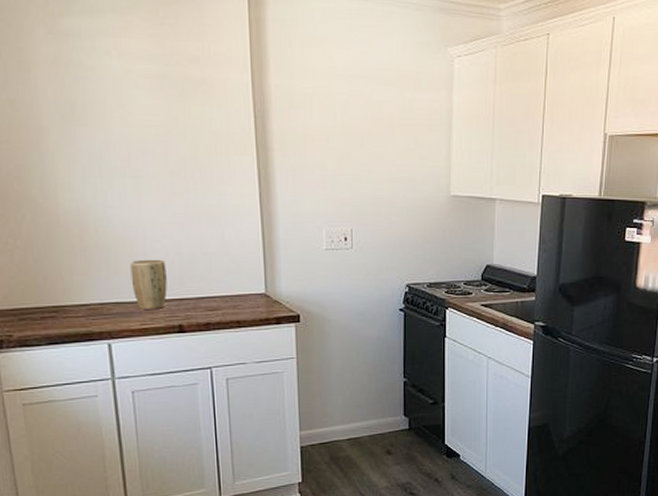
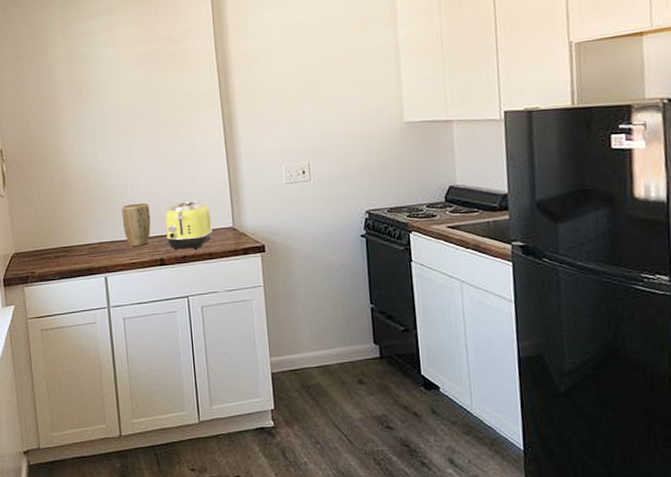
toaster: none [185,260,242,316] -> present [165,200,213,250]

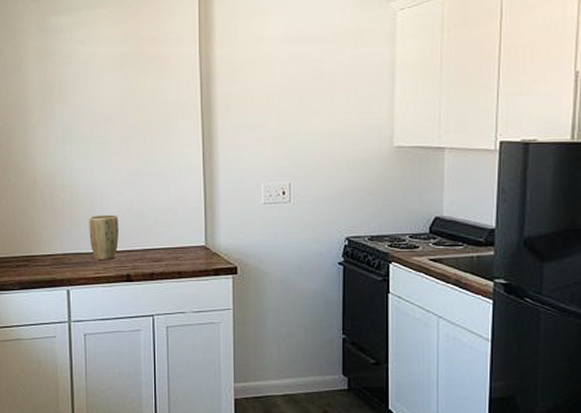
toaster: present [165,200,213,250] -> none [134,215,183,266]

